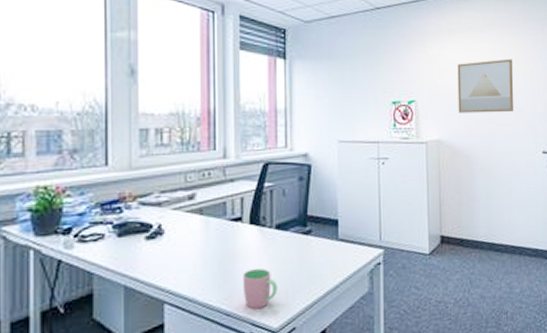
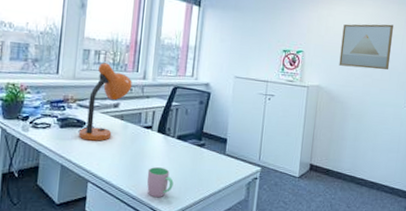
desk lamp: none [143,143,210,249] -> present [78,63,132,141]

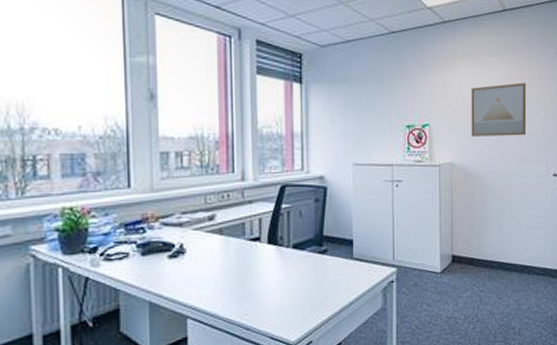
desk lamp: present [78,63,132,141] -> none [166,166,229,267]
cup: present [146,167,174,198] -> none [261,286,295,324]

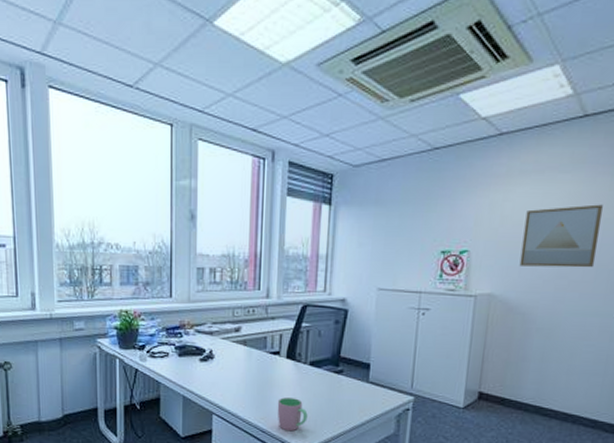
cup: none [261,286,295,324] -> present [277,397,308,432]

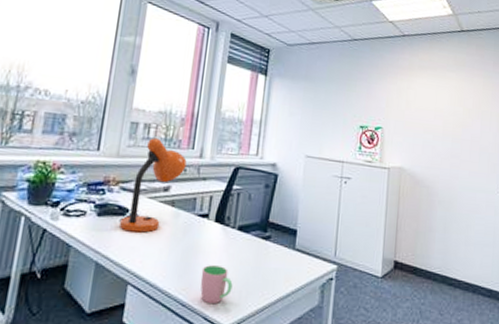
desk lamp: none [198,282,254,370] -> present [119,138,187,233]
wall art: present [519,204,603,268] -> none [422,98,480,150]

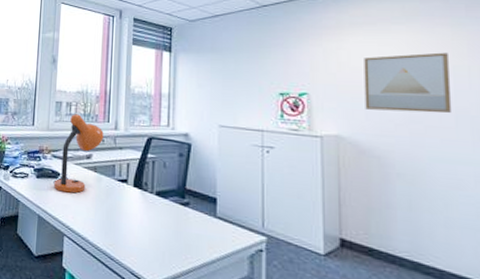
cup: present [200,265,233,305] -> none [125,225,155,262]
wall art: none [422,98,480,150] -> present [364,52,453,114]

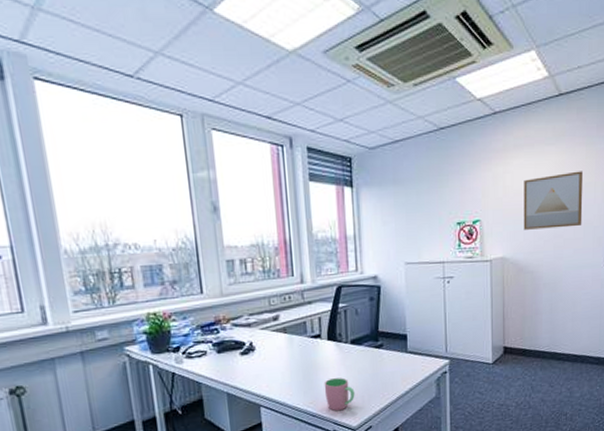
desk lamp: present [53,114,104,194] -> none [238,272,290,362]
cup: none [125,225,155,262] -> present [324,378,355,411]

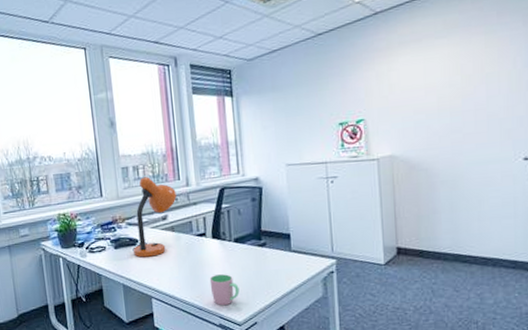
desk lamp: none [238,272,290,362] -> present [132,177,177,258]
wall art: present [523,171,584,230] -> none [412,61,485,127]

